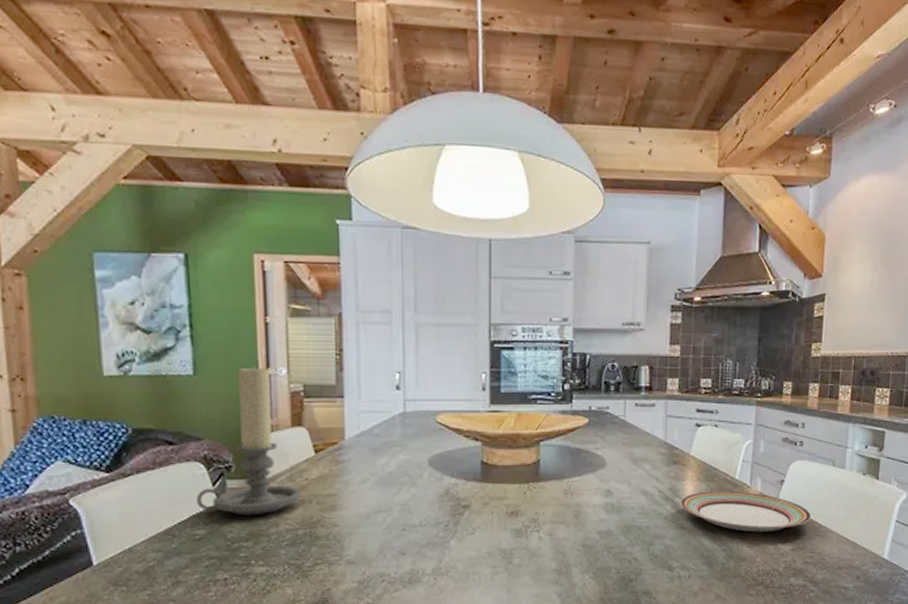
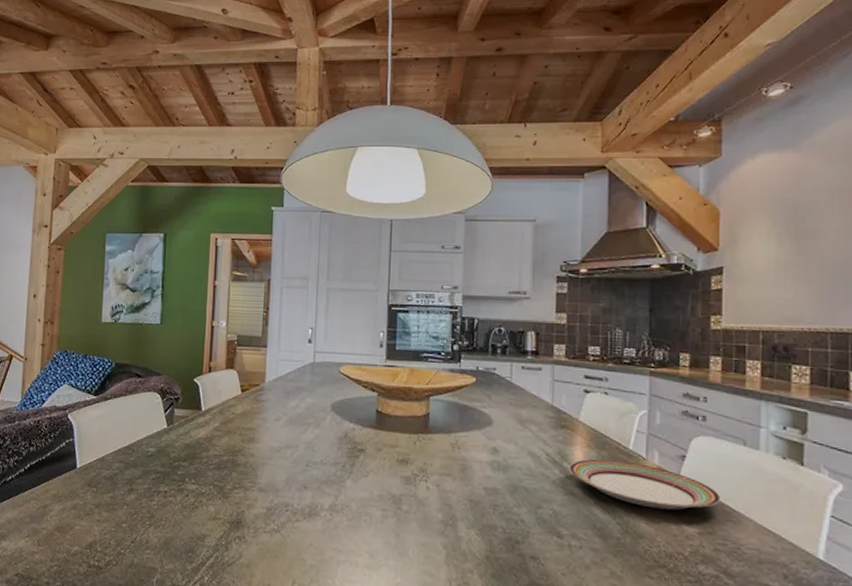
candle holder: present [196,365,302,516] -> none [152,318,229,441]

